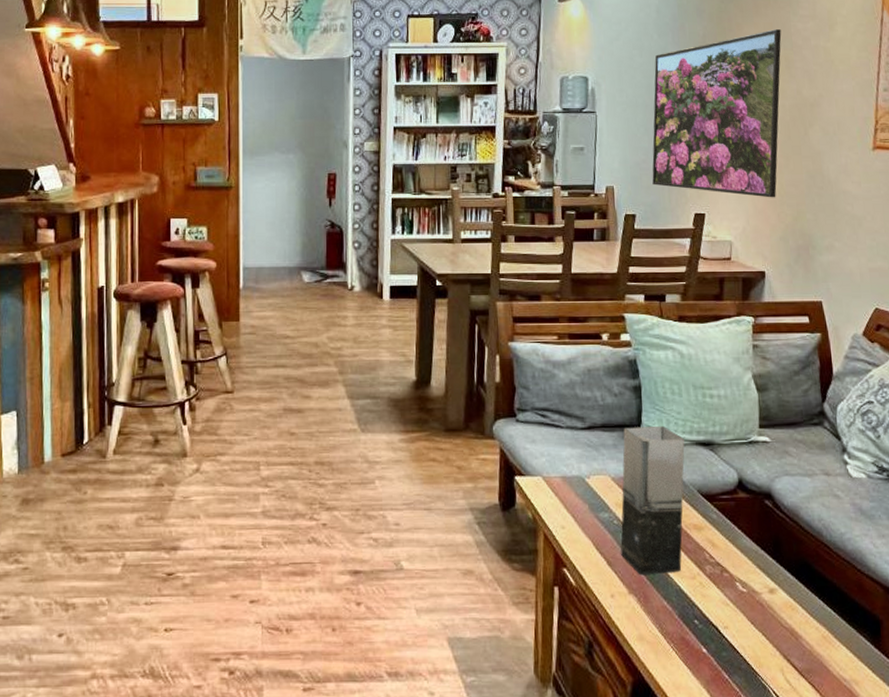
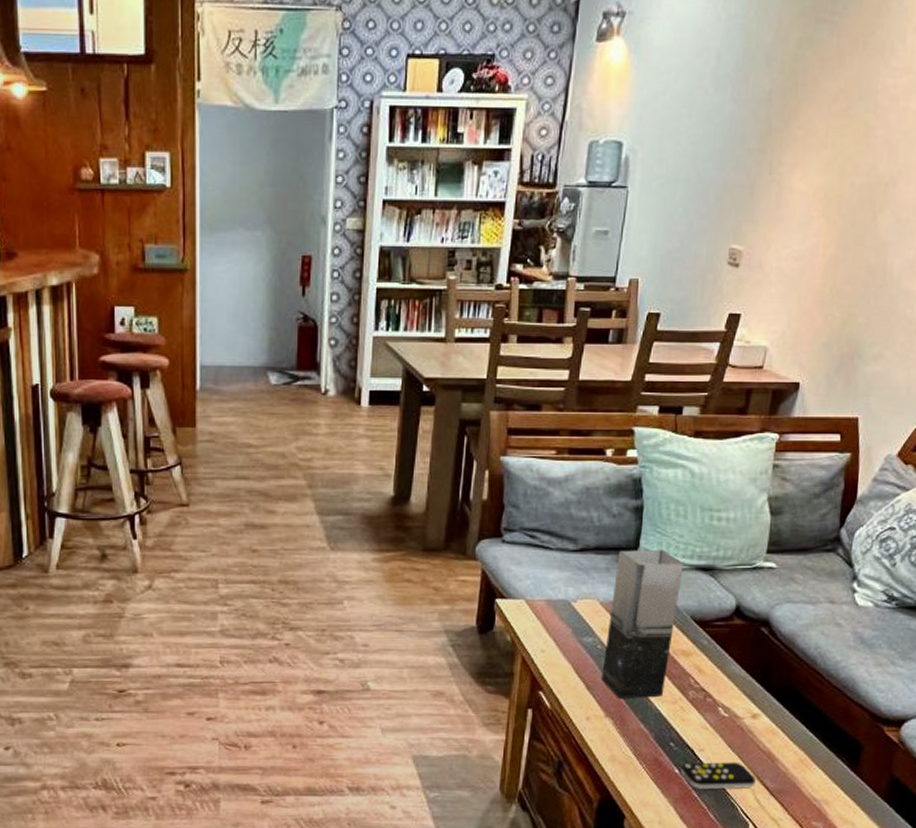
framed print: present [652,29,782,198] -> none [684,85,866,297]
remote control: none [707,639,783,670] -> present [680,762,755,789]

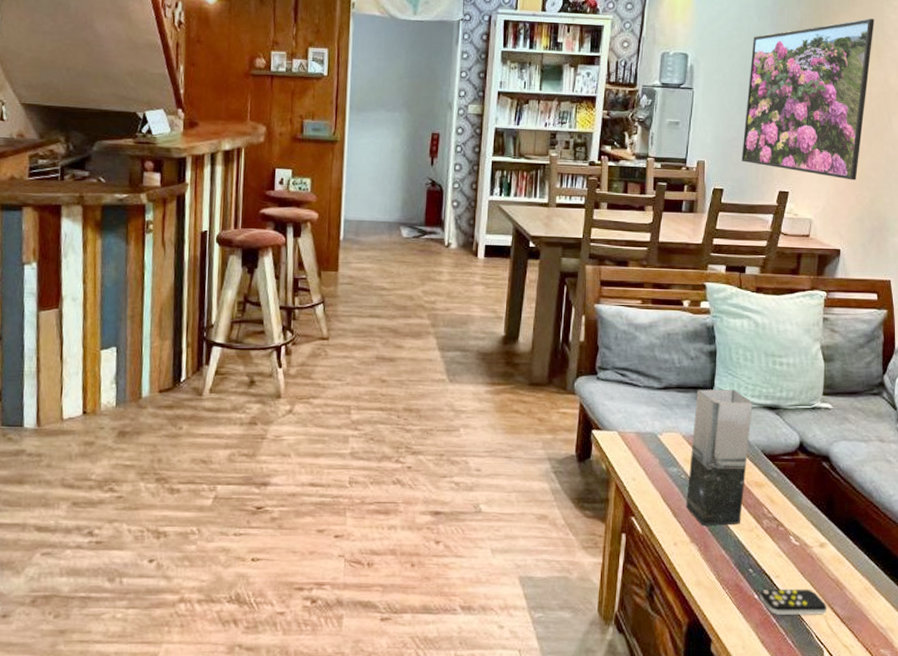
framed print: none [684,85,866,297] -> present [742,18,874,181]

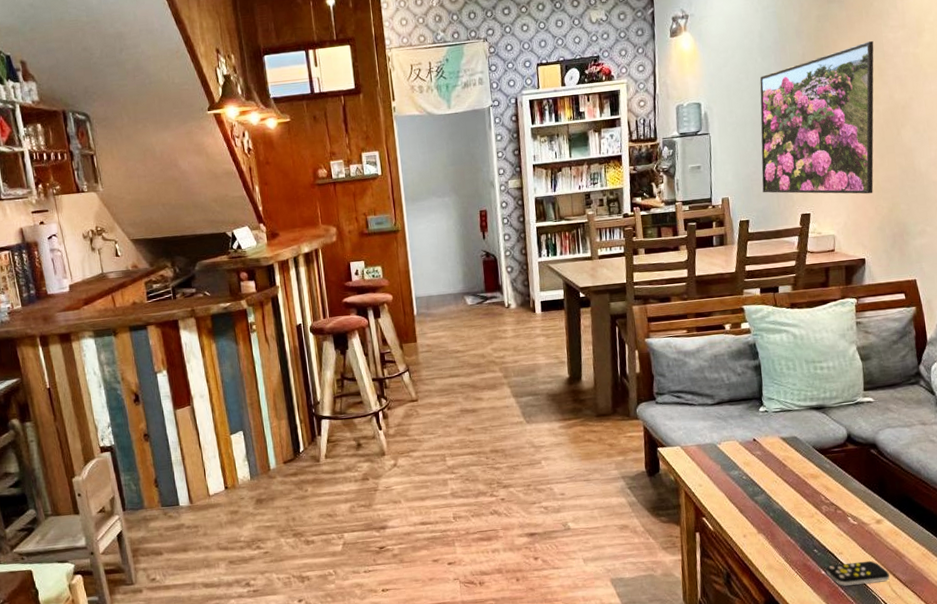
vase: present [686,389,753,526] -> none [747,396,802,517]

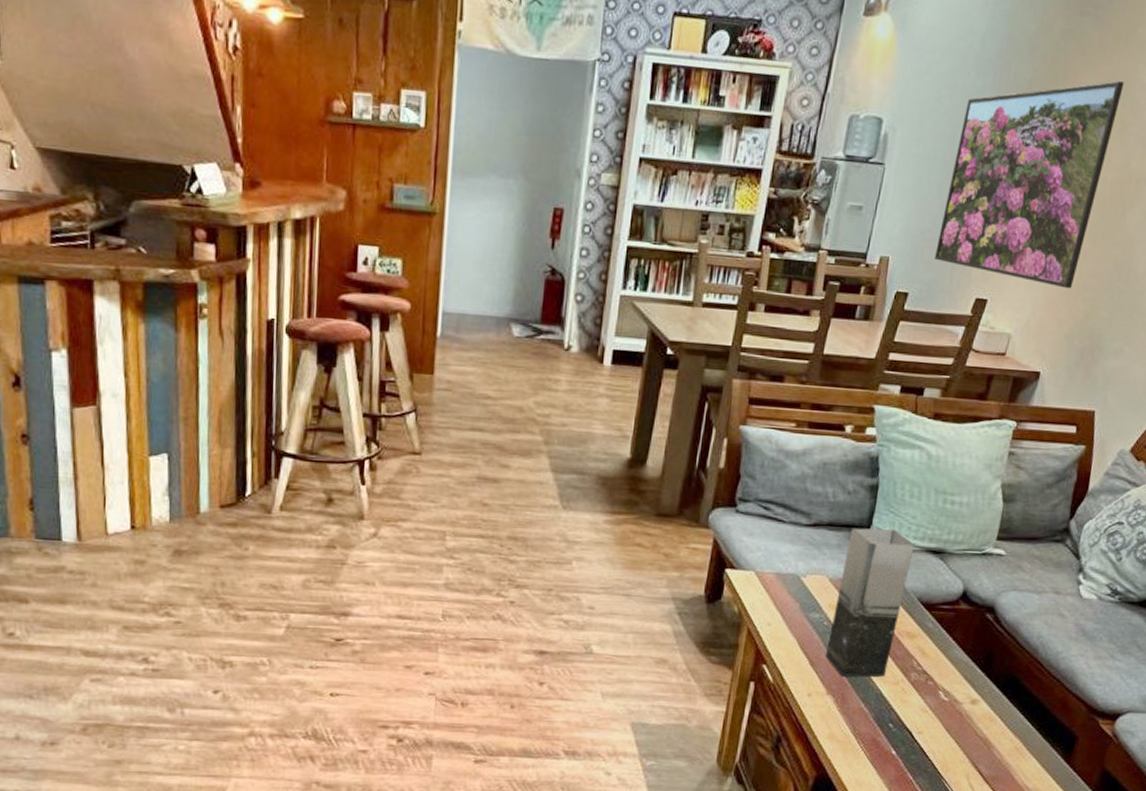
vase: none [747,396,802,517] -> present [826,528,914,677]
remote control: present [826,560,890,586] -> none [897,745,971,774]

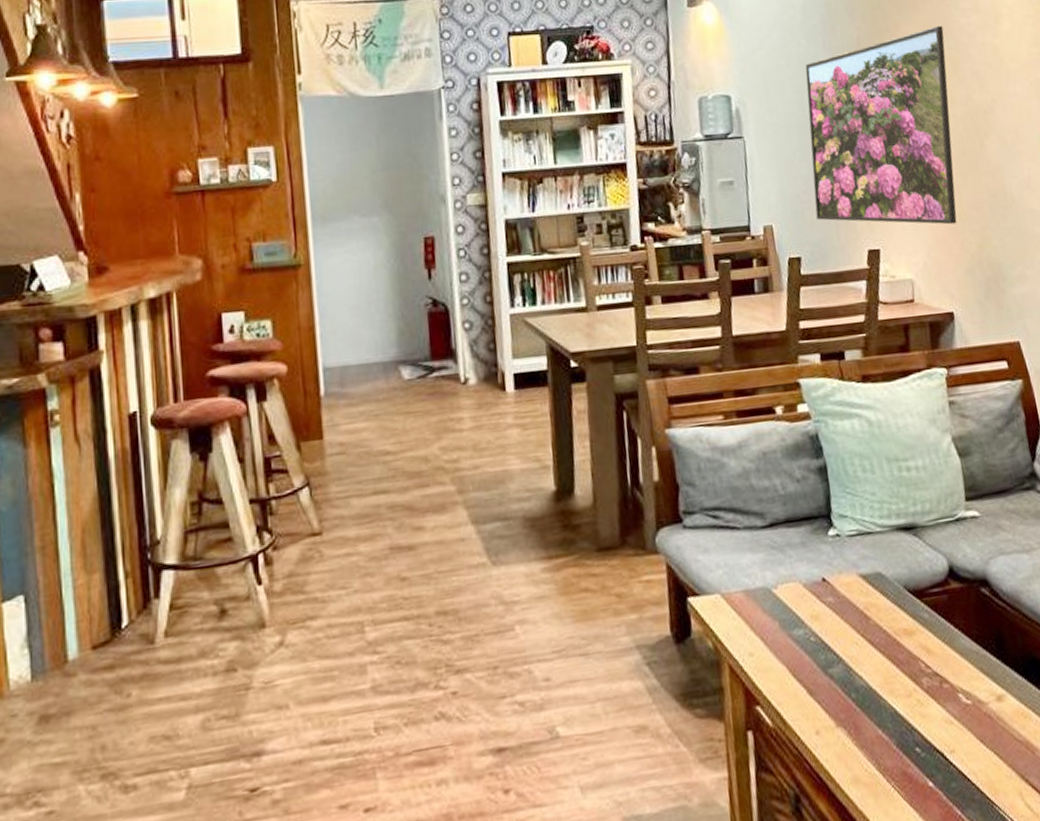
vase: present [826,528,914,677] -> none [811,511,895,701]

